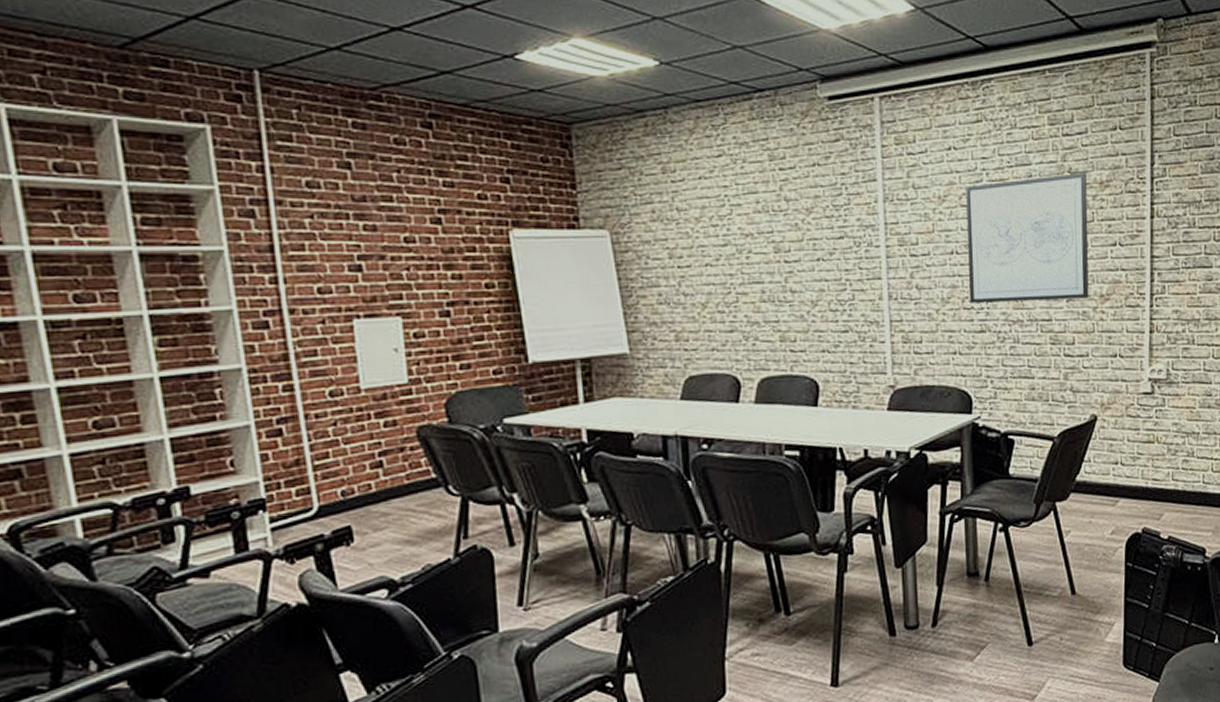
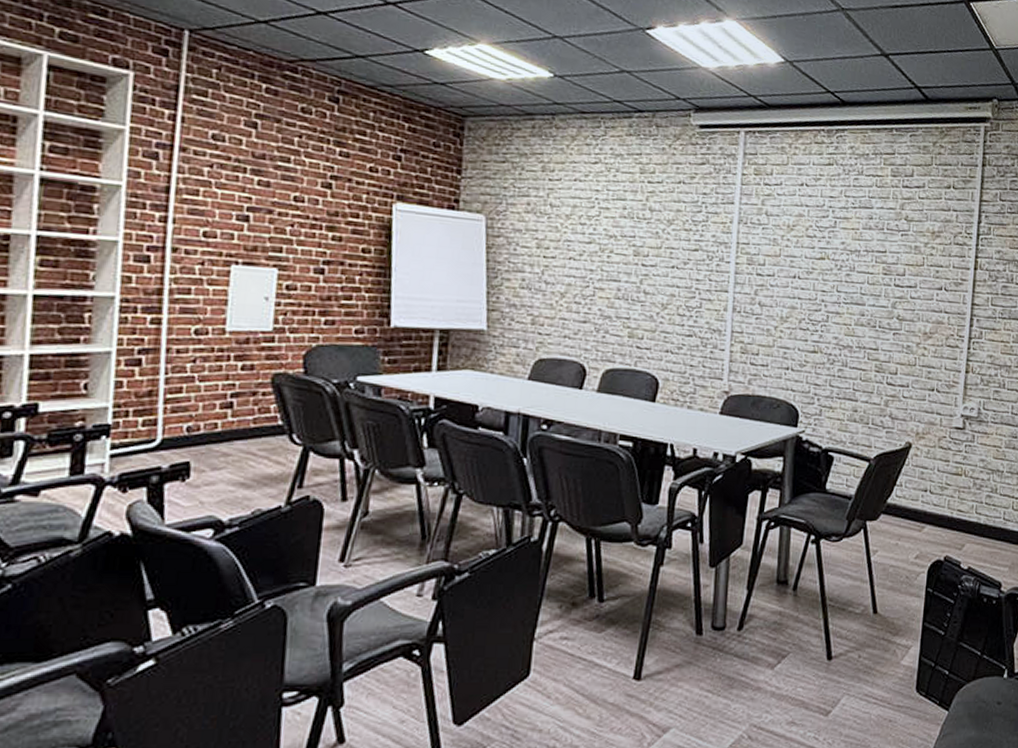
wall art: present [966,173,1089,304] -> none [806,219,921,334]

